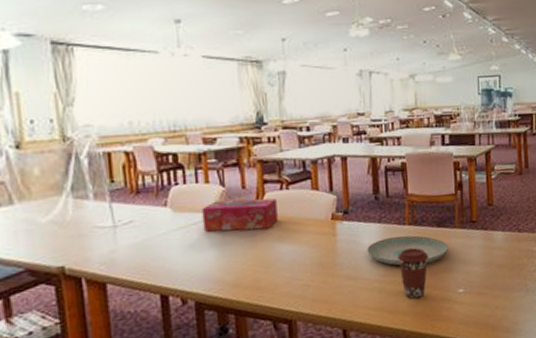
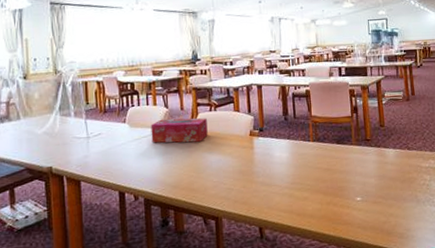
plate: present [367,235,449,266] -> none [278,150,347,176]
coffee cup: present [397,248,429,299] -> none [304,161,331,204]

